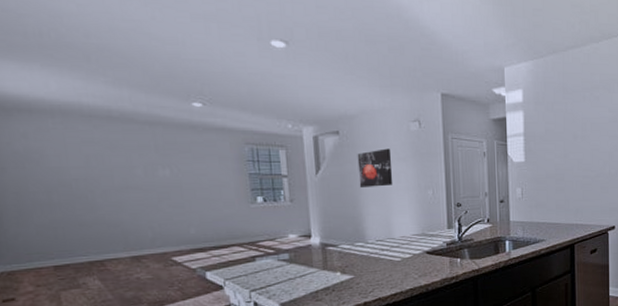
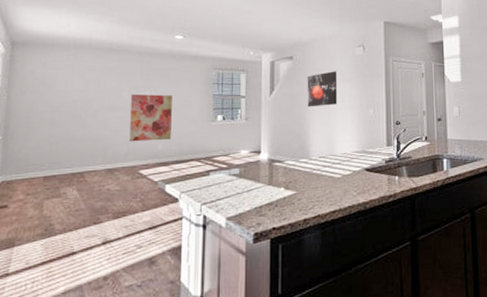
wall art: none [146,171,204,226] -> present [129,93,172,142]

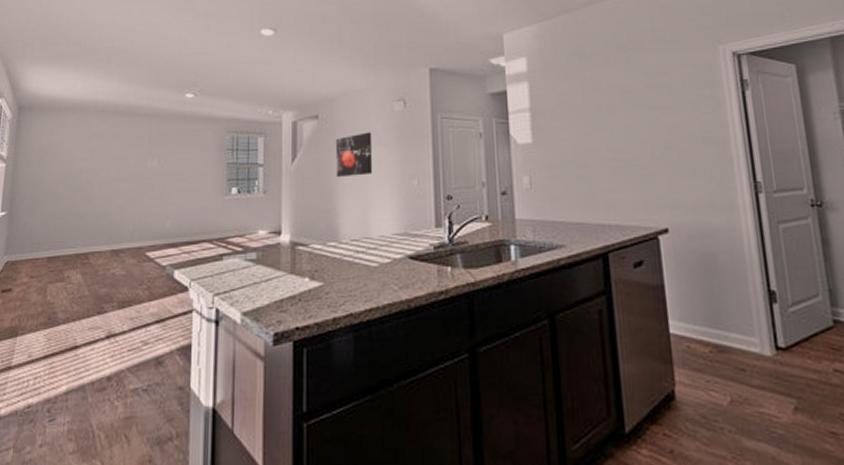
wall art: present [129,93,172,142] -> none [135,162,182,219]

